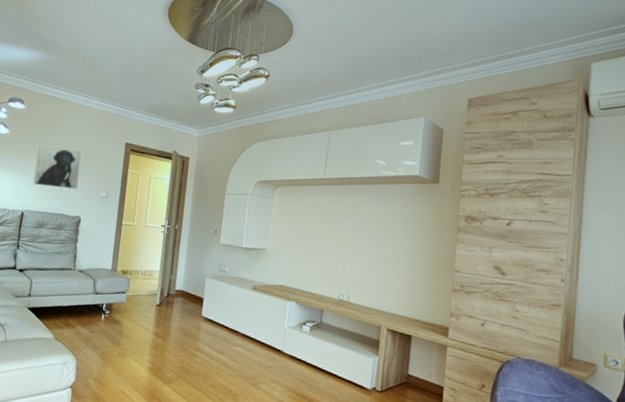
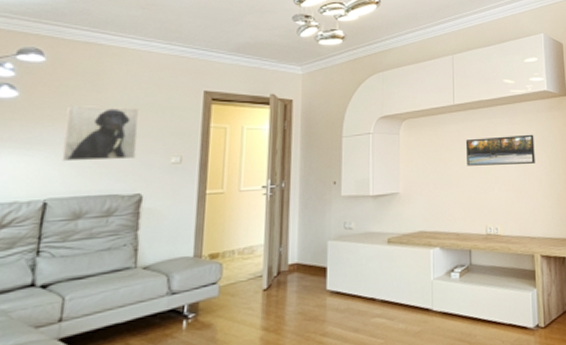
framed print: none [329,212,398,244] -> present [465,134,535,166]

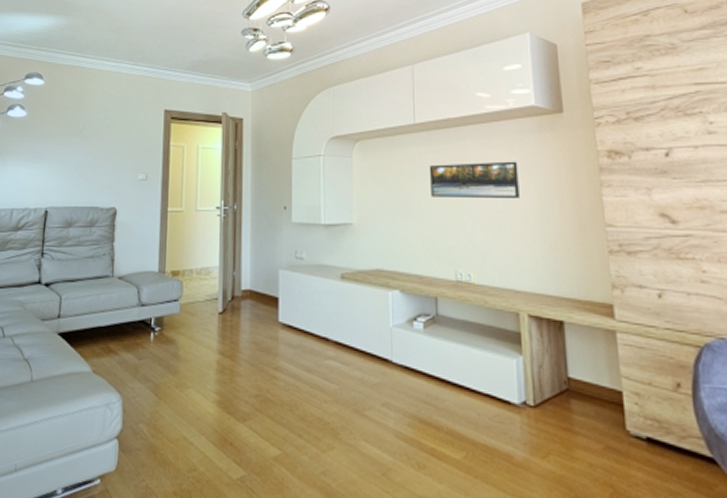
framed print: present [61,106,140,162] -> none [57,124,114,175]

